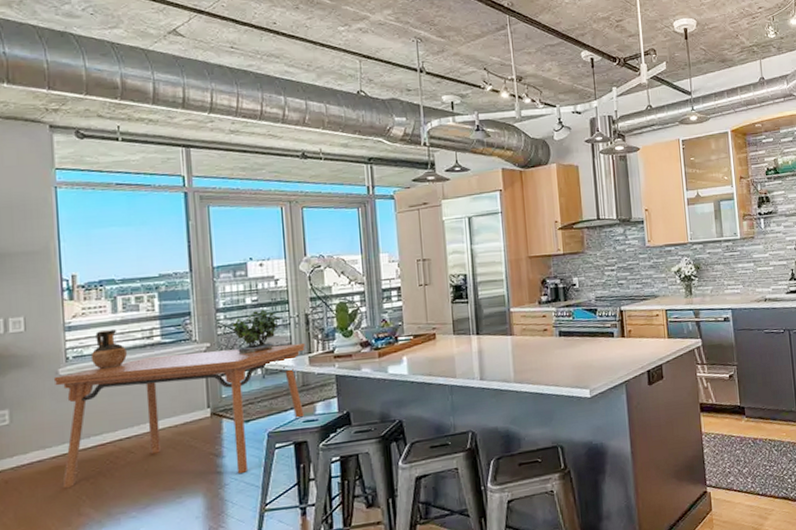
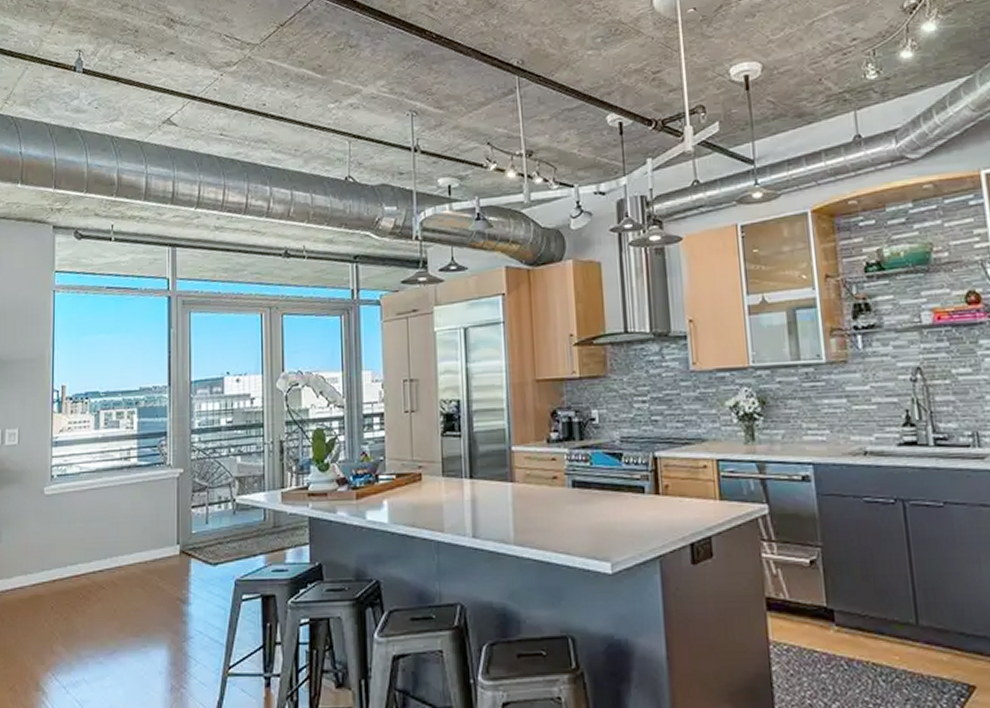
dining table: present [53,343,306,488] -> none [39,475,278,627]
ceramic jug: present [90,330,127,370] -> none [73,448,105,492]
potted plant: present [232,310,280,356] -> none [205,433,254,486]

